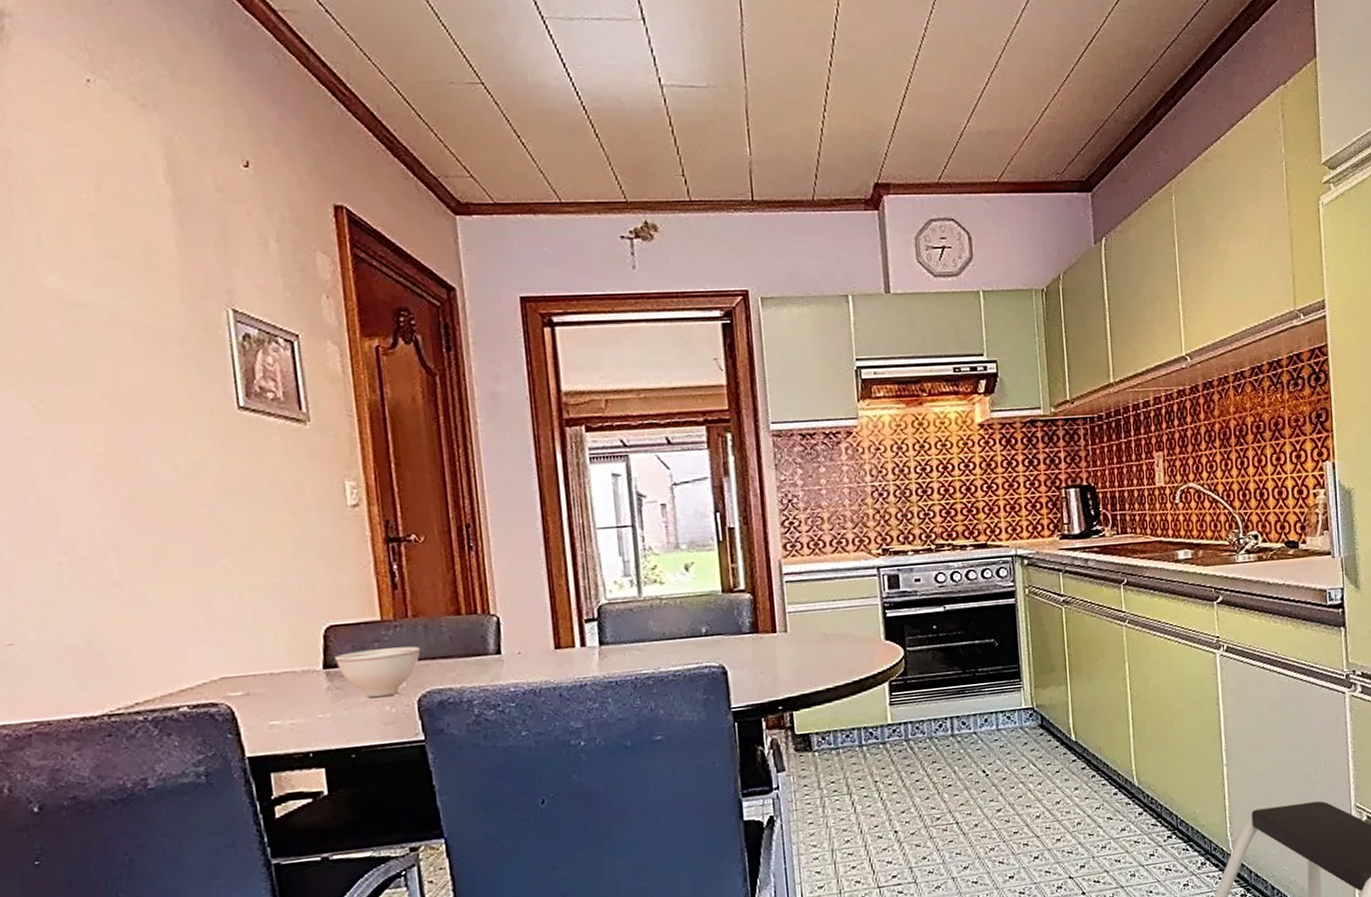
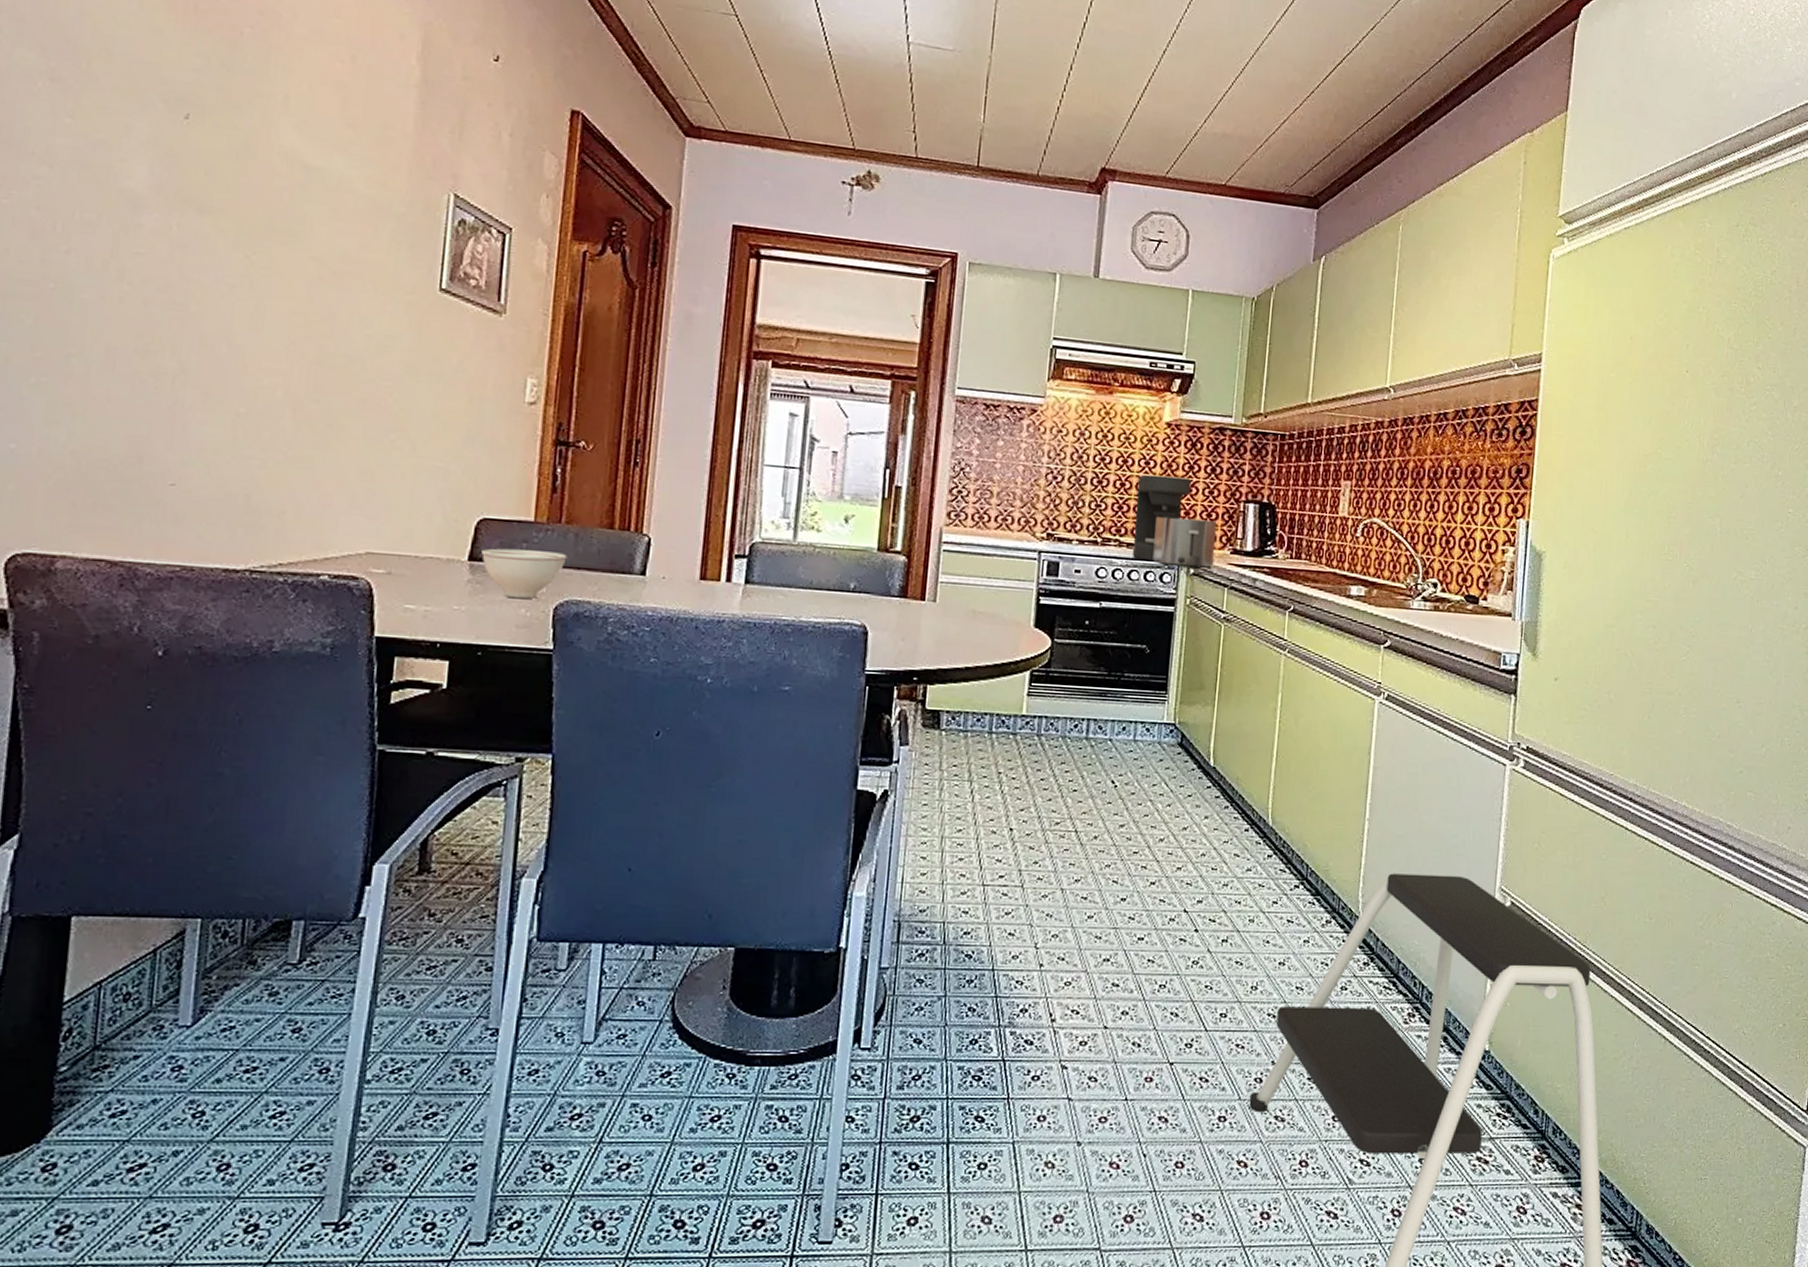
coffee maker: none [960,474,1012,561] -> present [1132,474,1191,562]
toaster: none [982,510,1046,563] -> present [1152,515,1216,570]

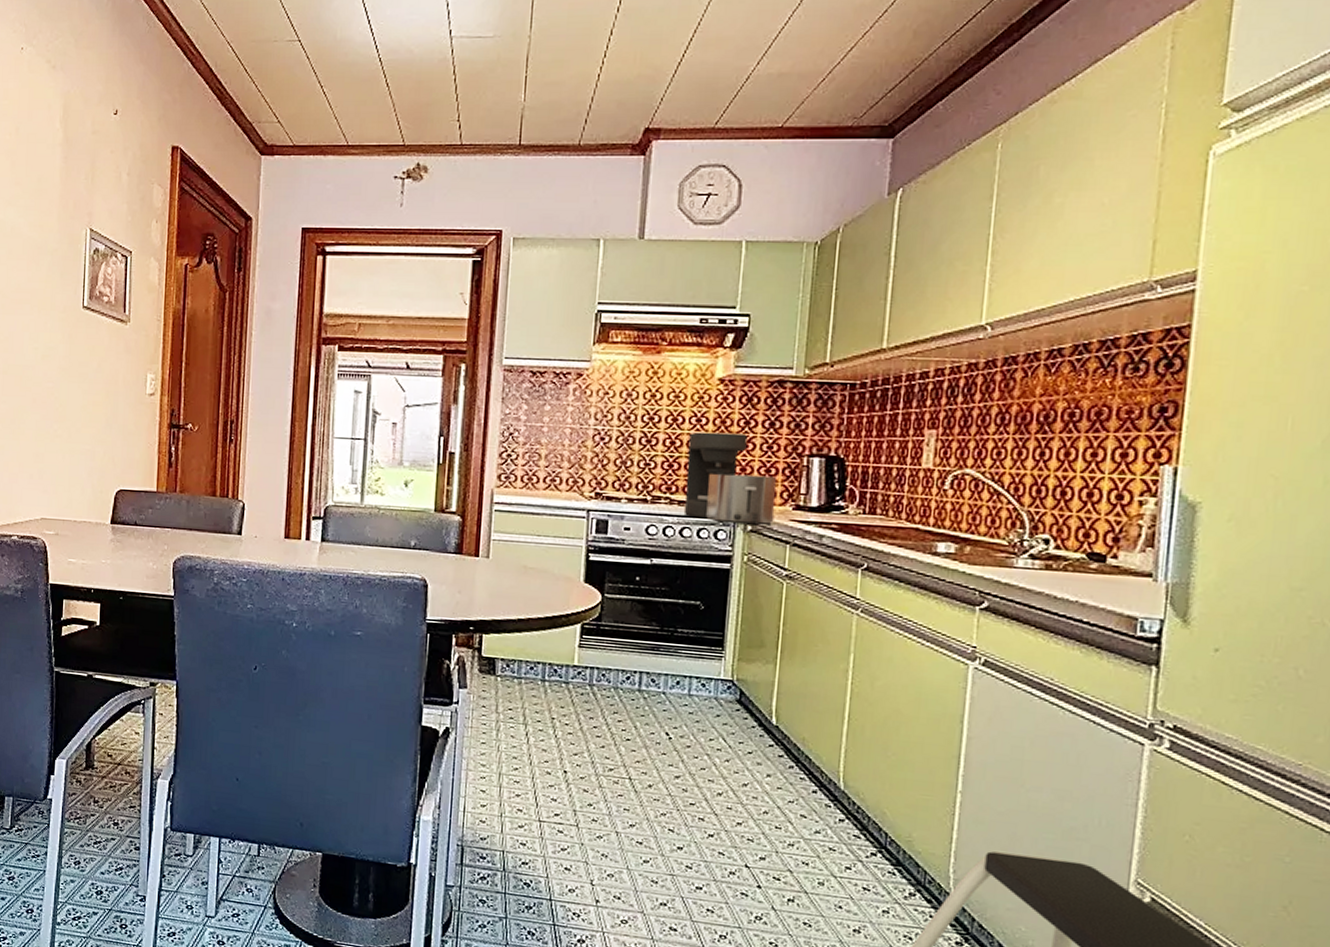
bowl: present [481,548,567,599] -> none [120,513,182,555]

